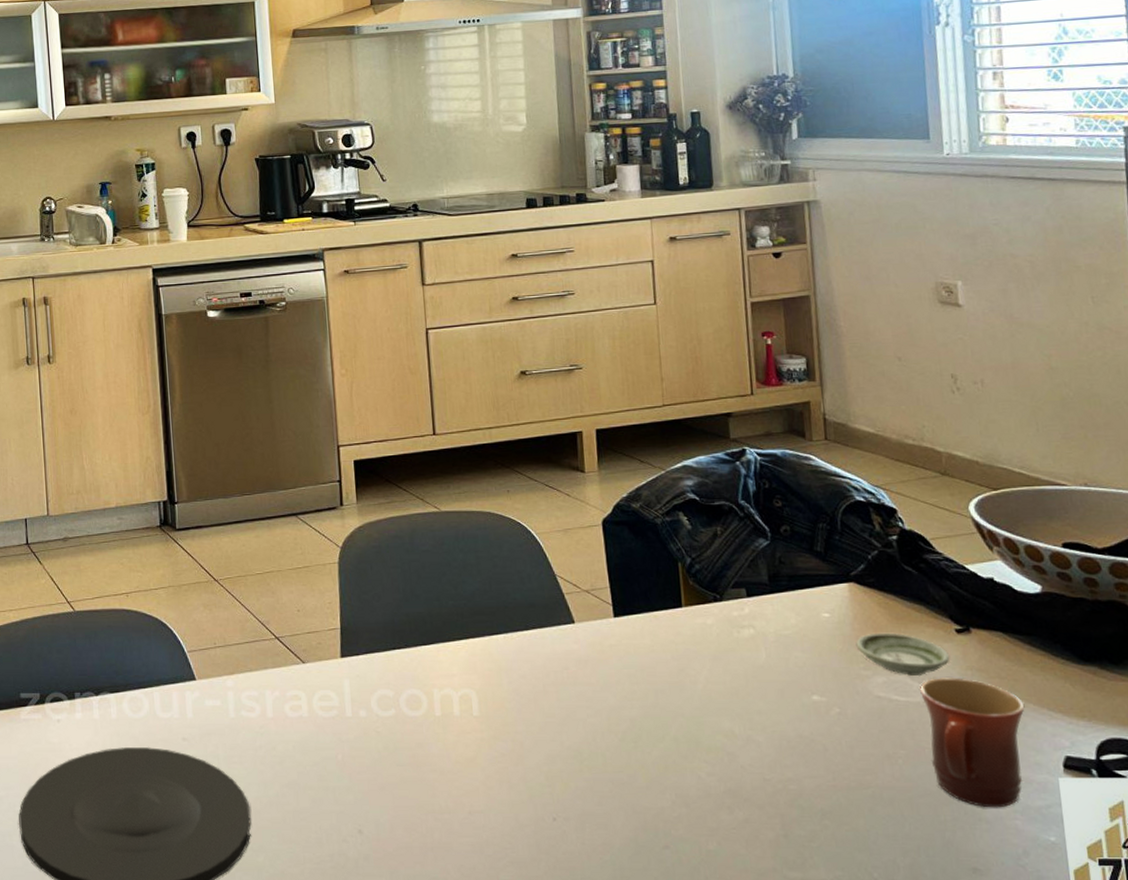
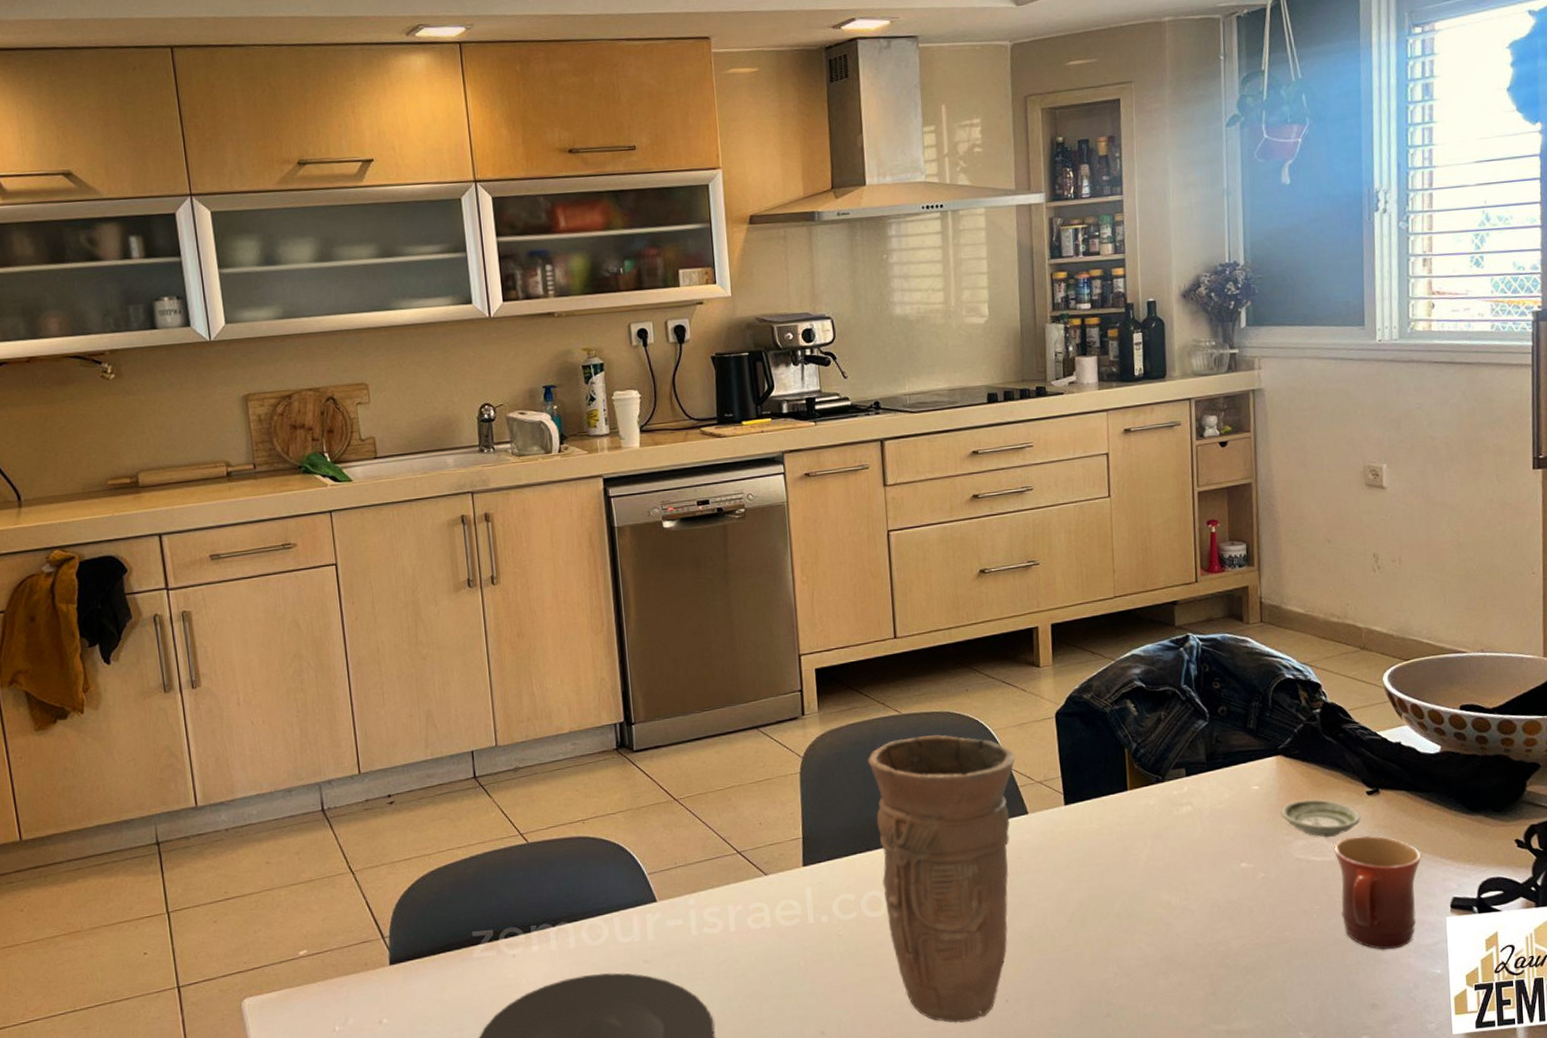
vase: none [407,534,560,837] -> present [868,734,1016,1023]

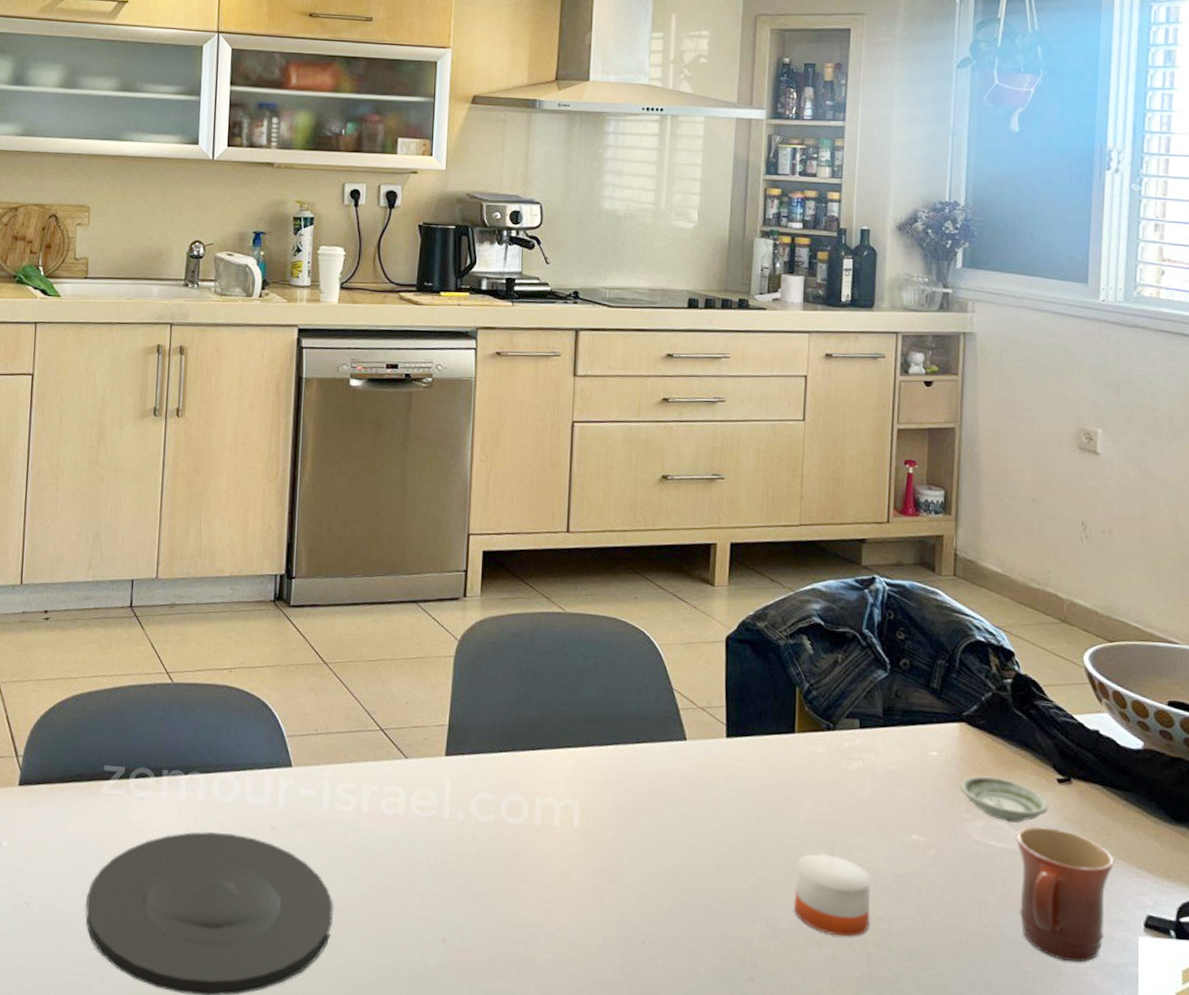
vase: present [868,734,1016,1023] -> none [525,637,679,957]
candle: none [1139,893,1210,964] -> present [794,853,871,937]

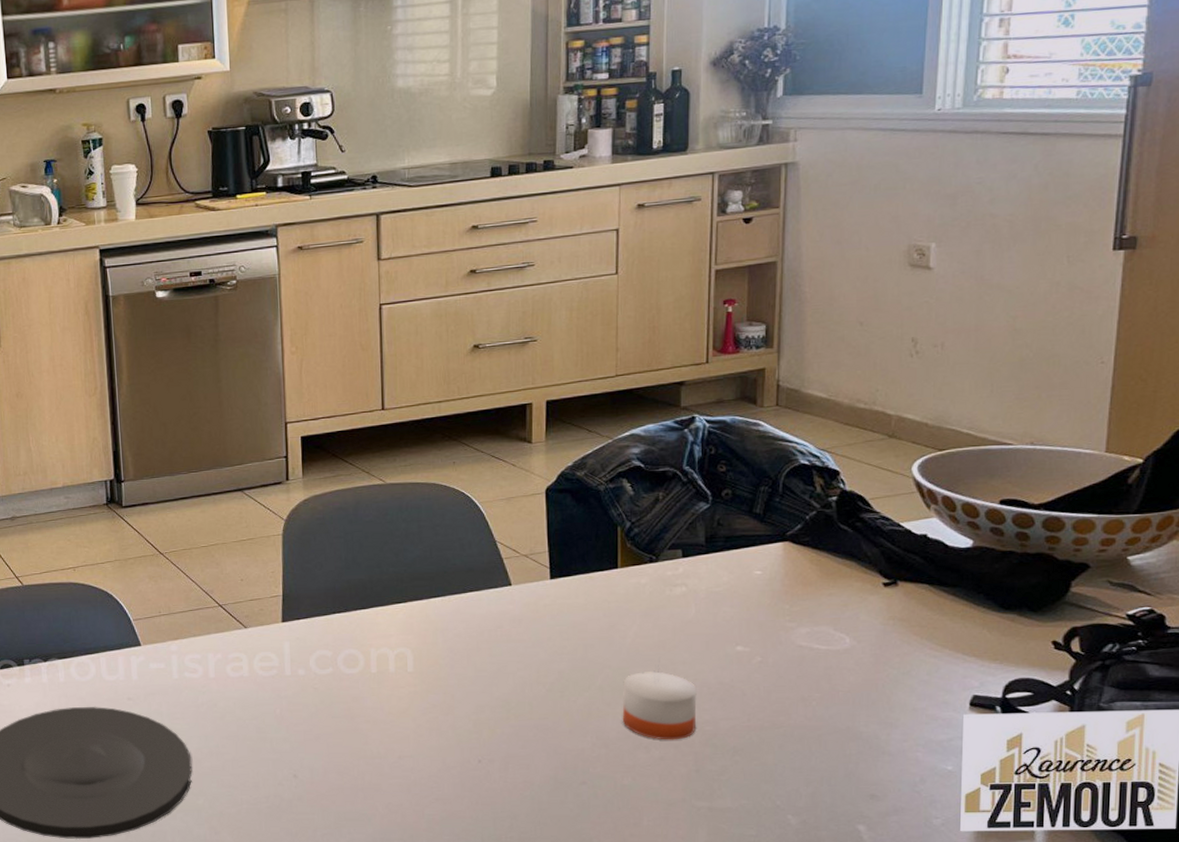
saucer: present [960,776,1049,823] -> none [784,587,875,626]
mug: present [1017,826,1114,963] -> none [841,627,941,743]

